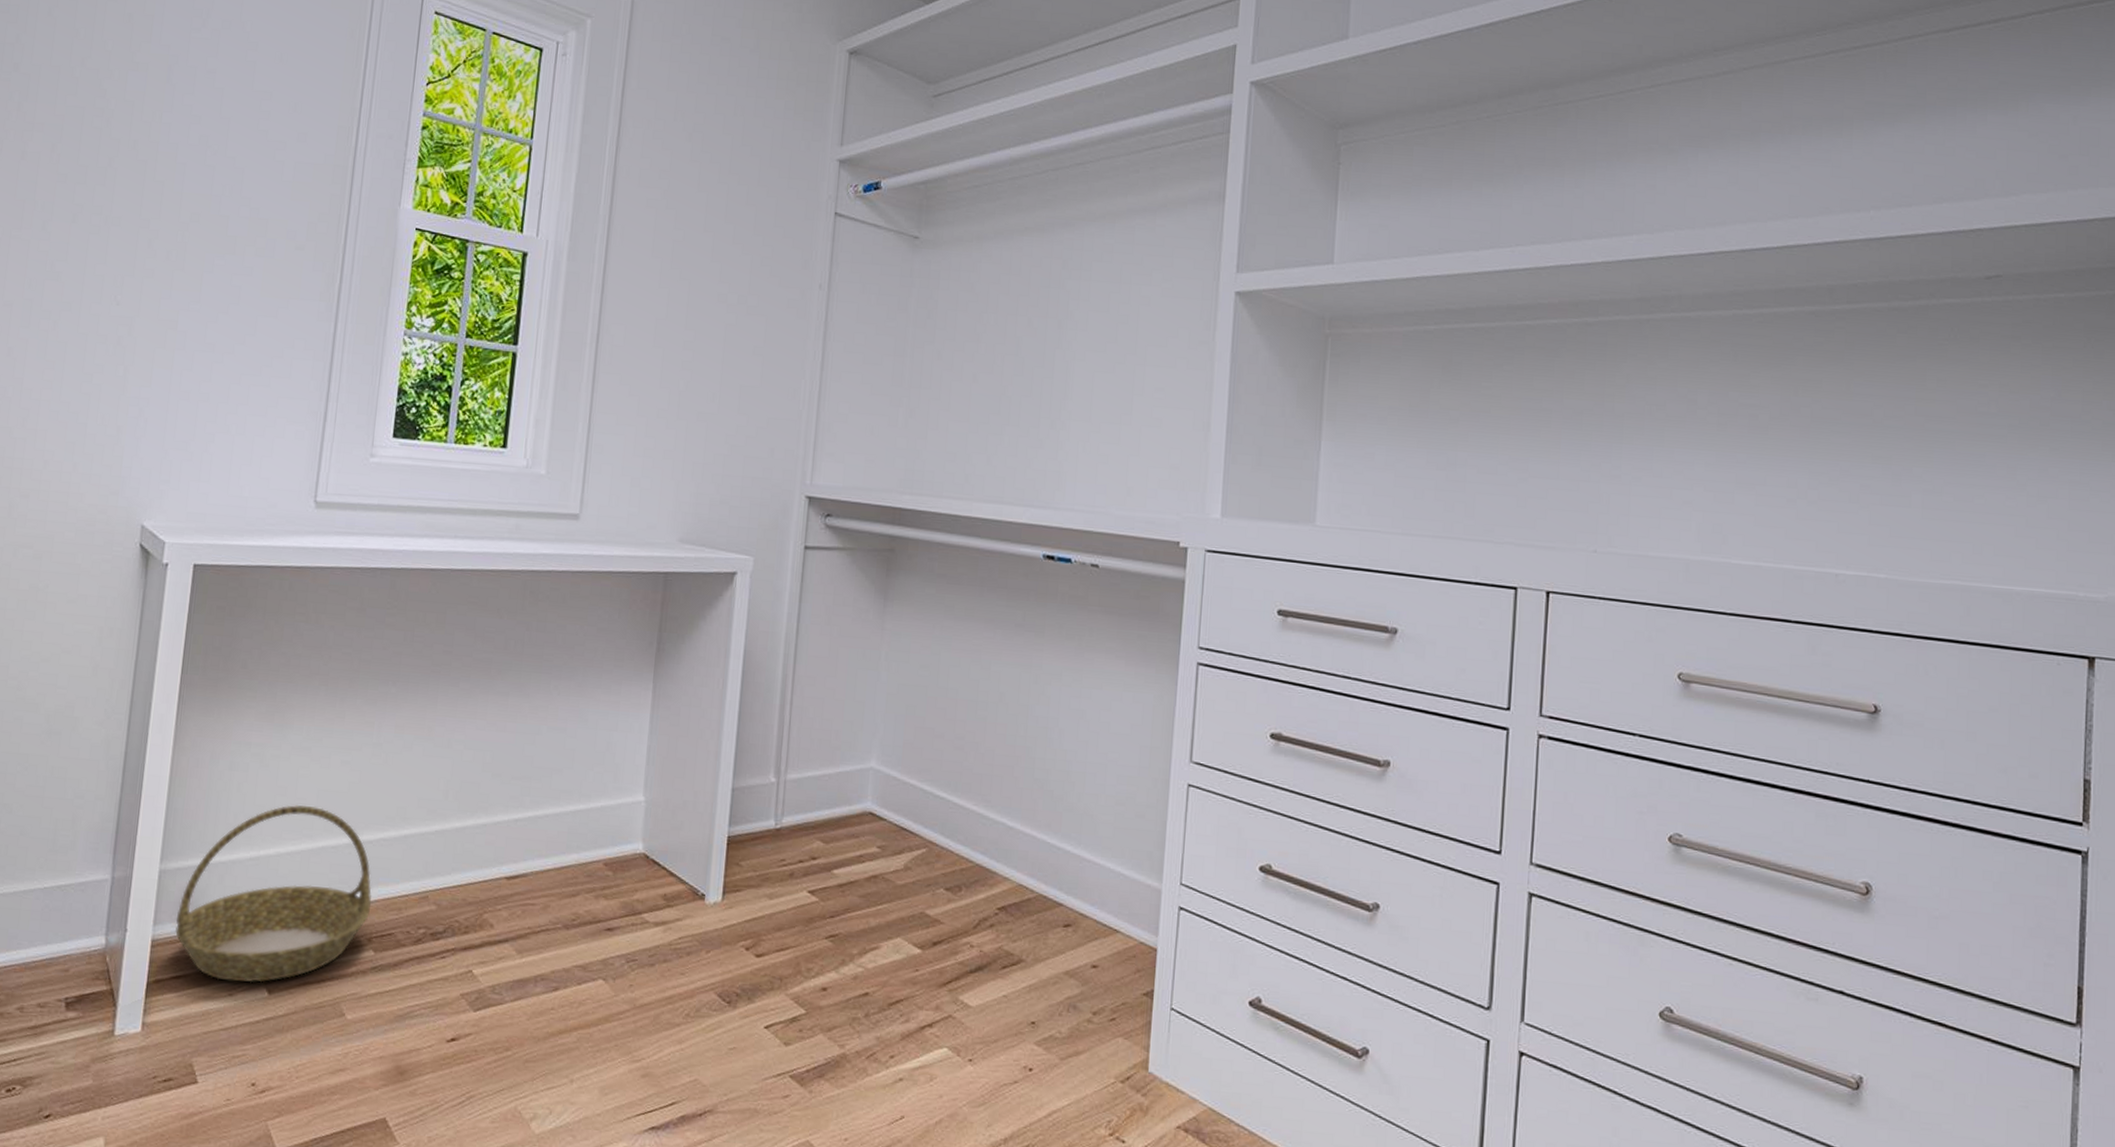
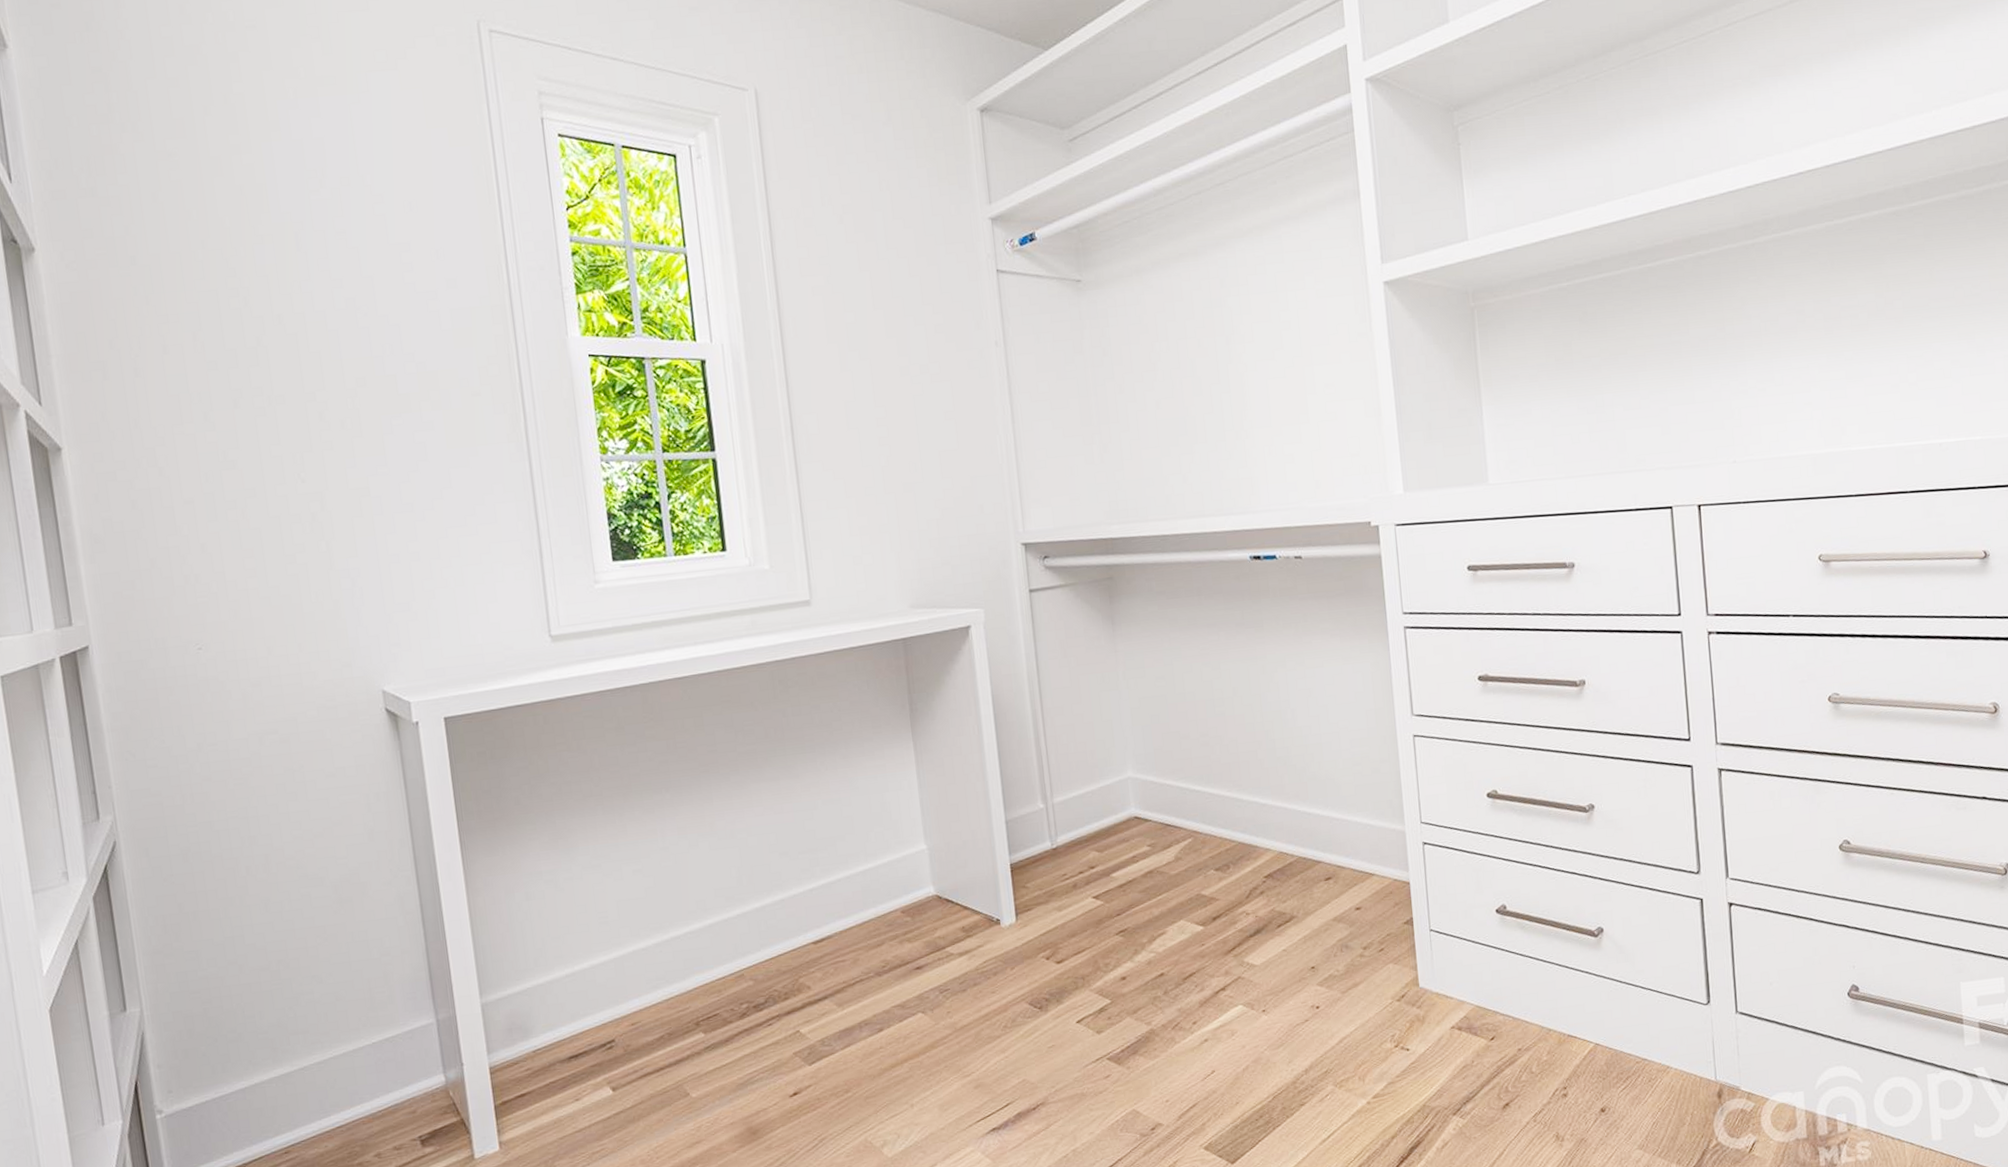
basket: present [174,805,372,983] -> none [508,916,692,1089]

